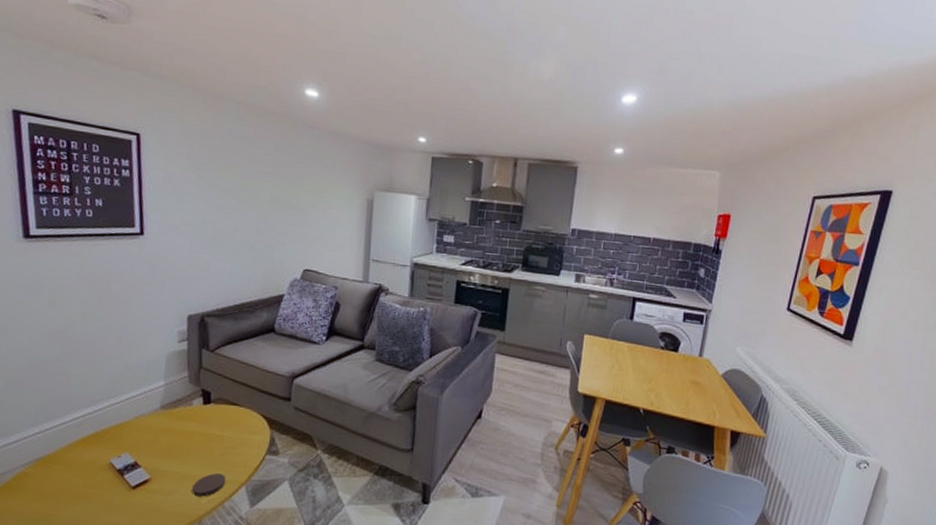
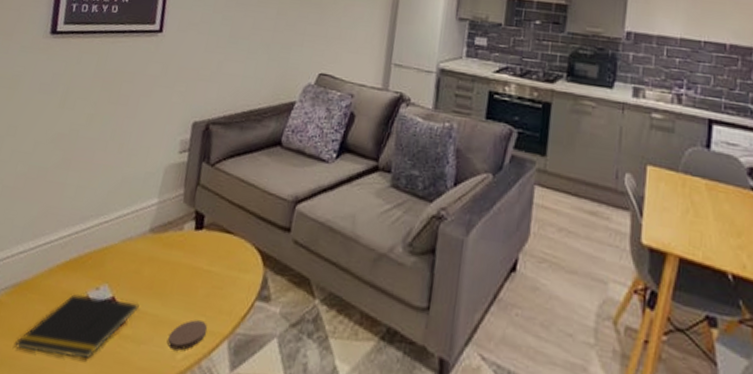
notepad: none [49,462,161,510] -> present [15,294,139,359]

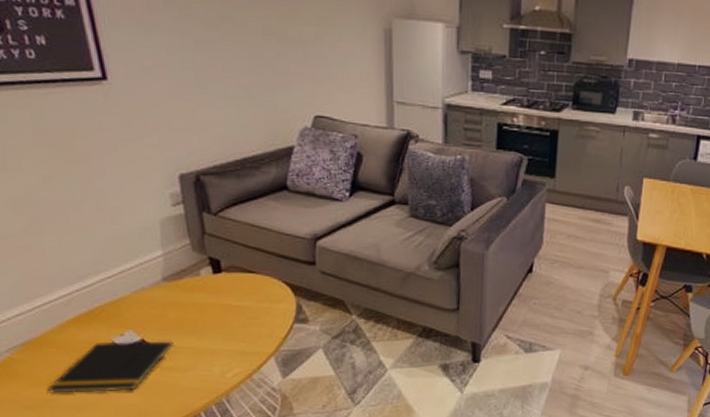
coaster: present [167,320,207,351] -> none [213,346,252,371]

